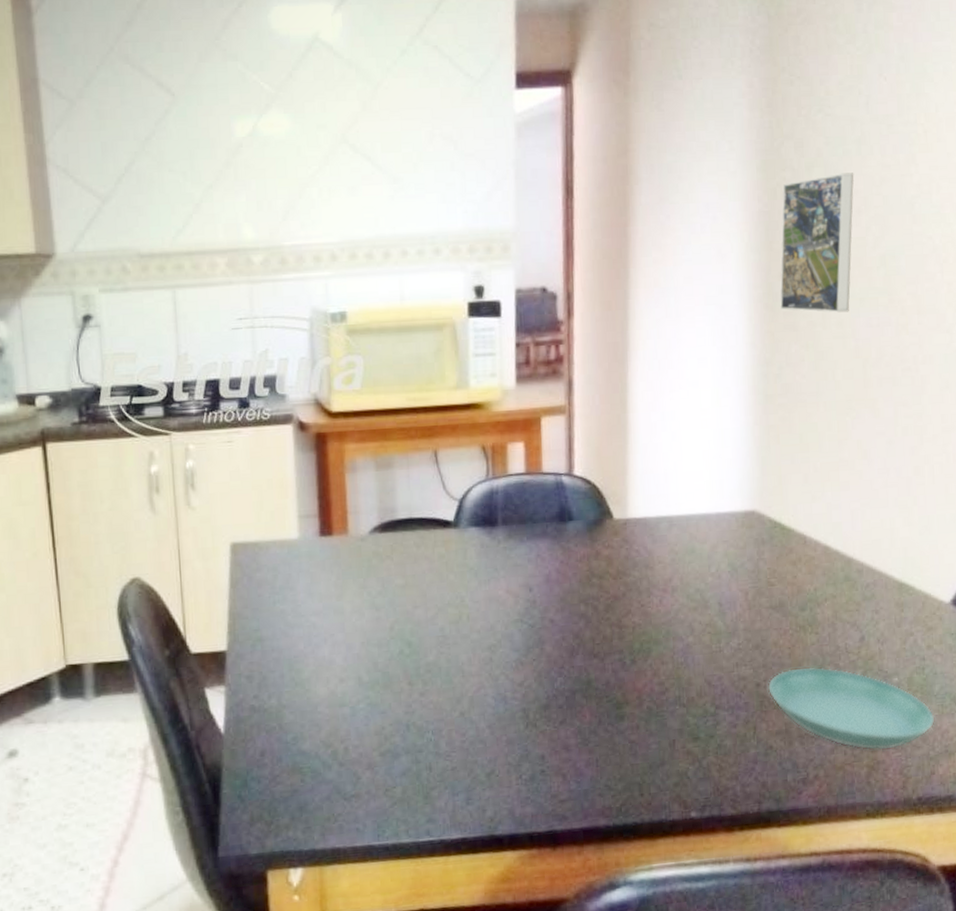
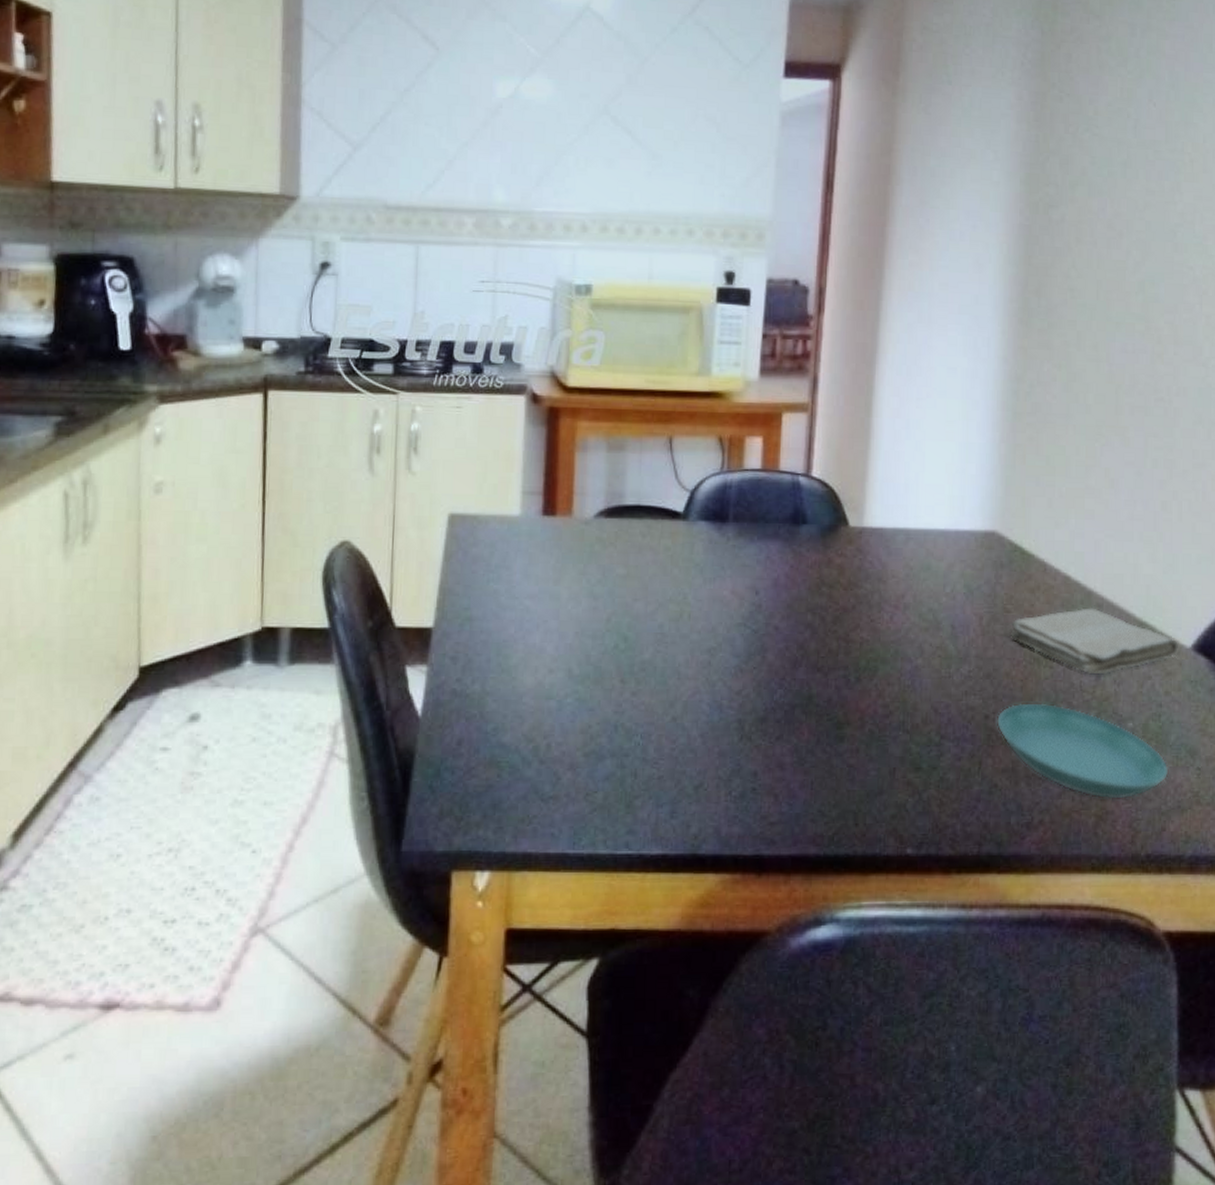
washcloth: none [776,574,938,637] -> present [1011,607,1179,675]
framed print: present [780,172,854,313] -> none [1035,194,1118,335]

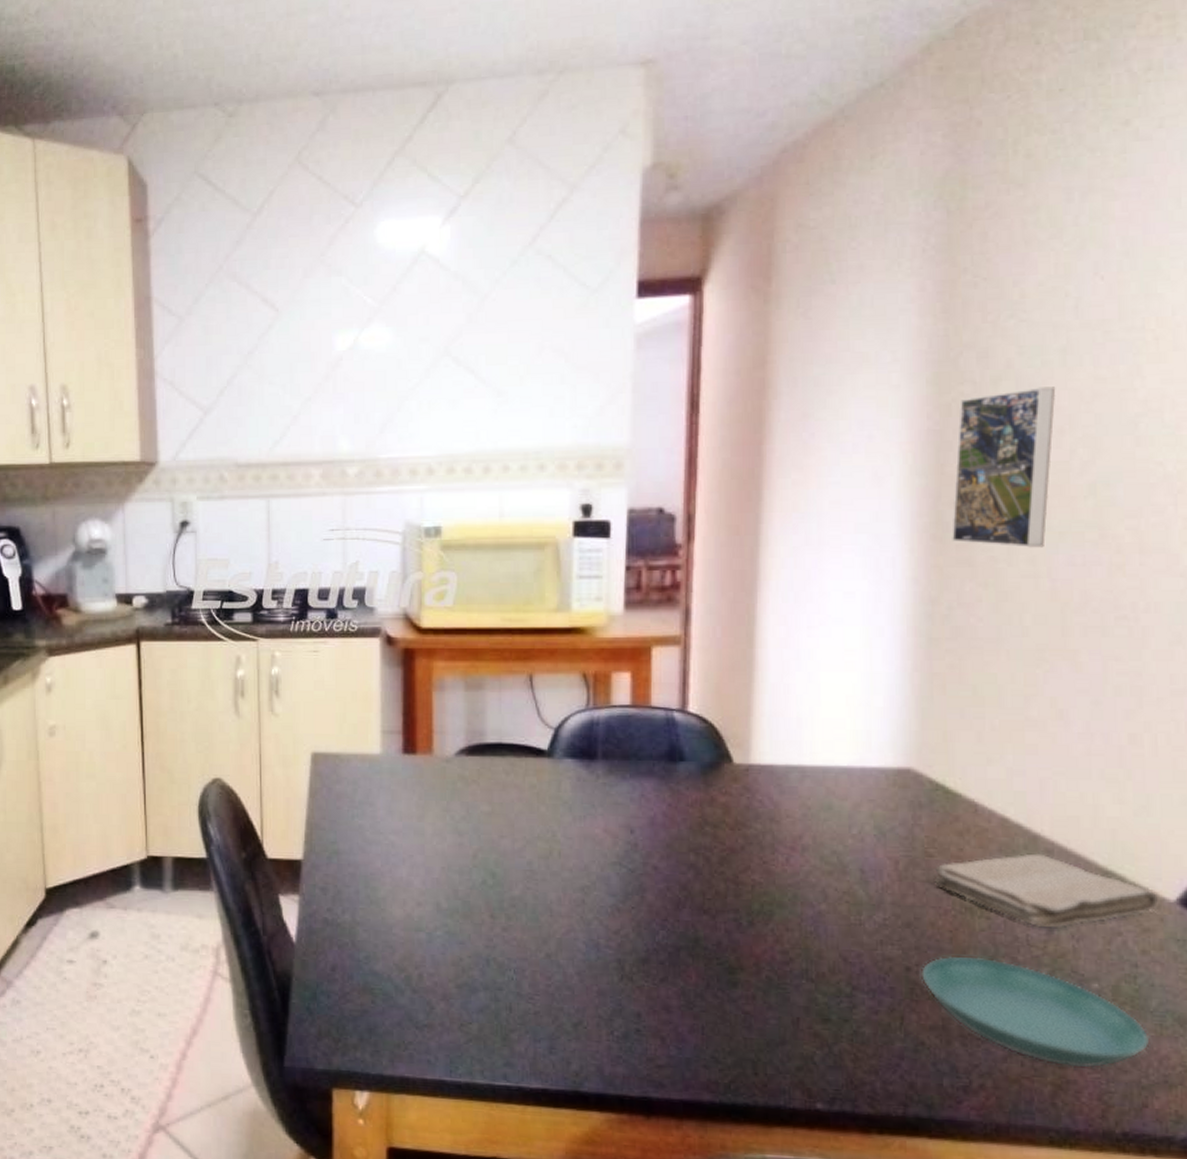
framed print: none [1035,194,1118,335] -> present [952,386,1056,548]

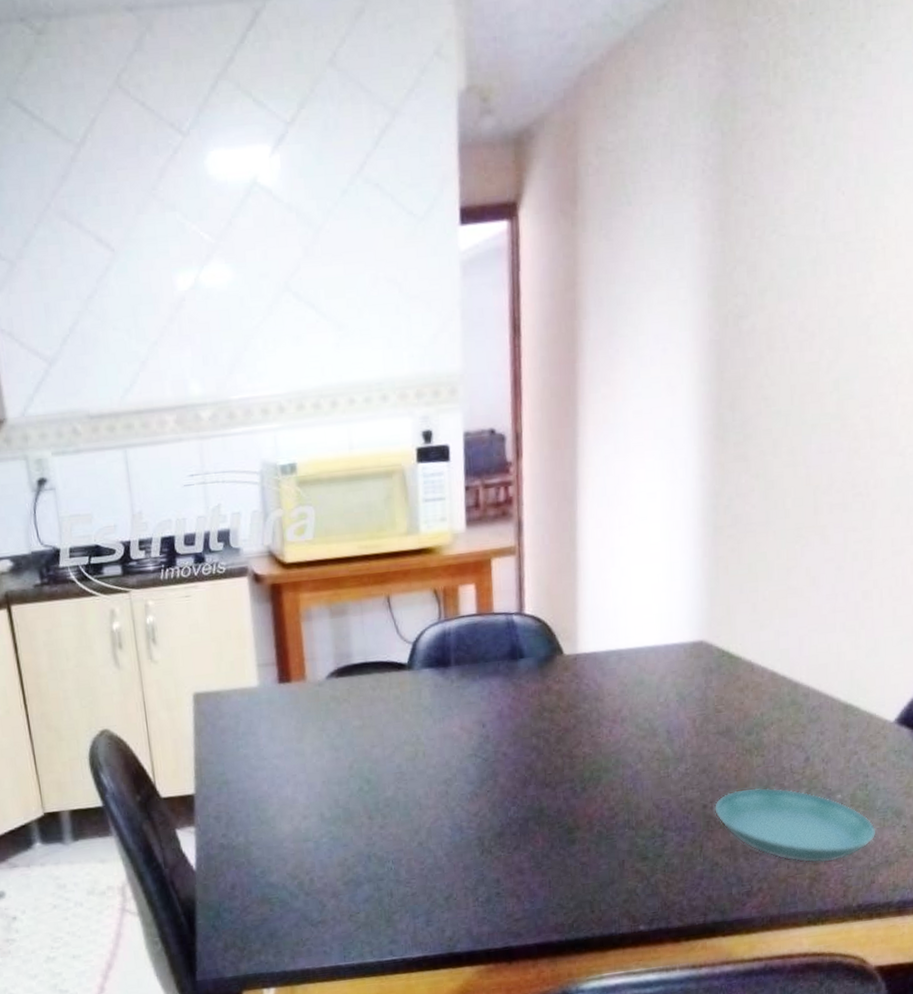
washcloth: present [935,853,1159,929] -> none [723,698,883,758]
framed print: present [952,386,1056,548] -> none [730,295,809,441]

